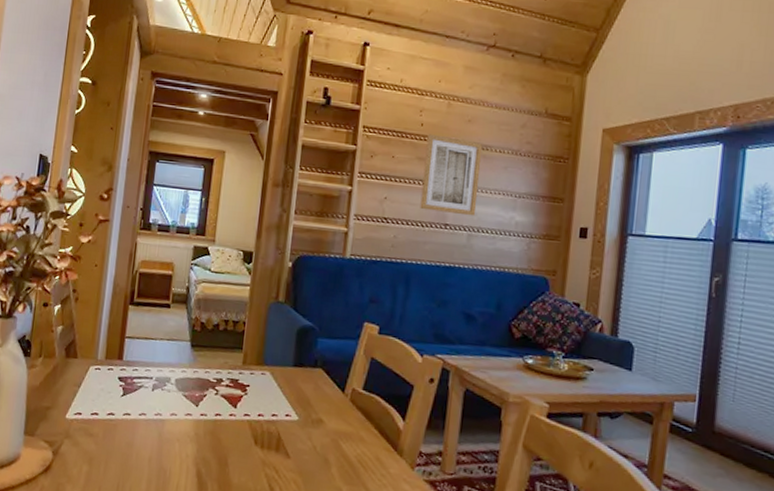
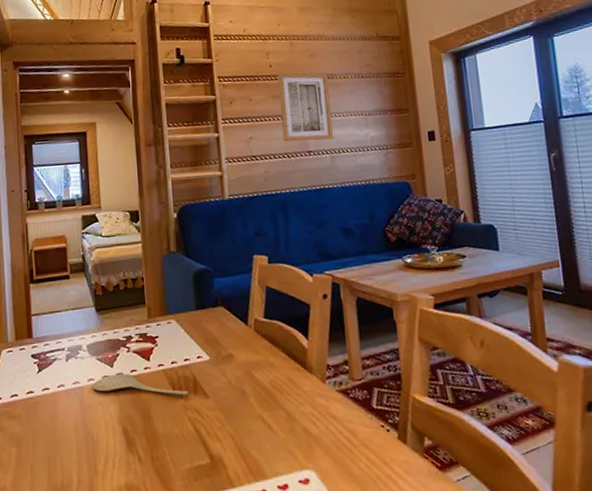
spoon: none [173,413,270,451] -> present [92,373,188,396]

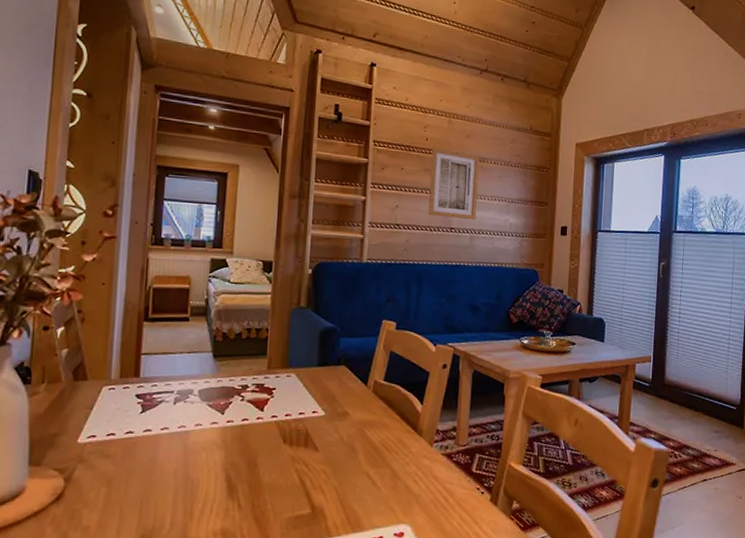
spoon: present [92,373,188,396] -> none [198,421,299,448]

